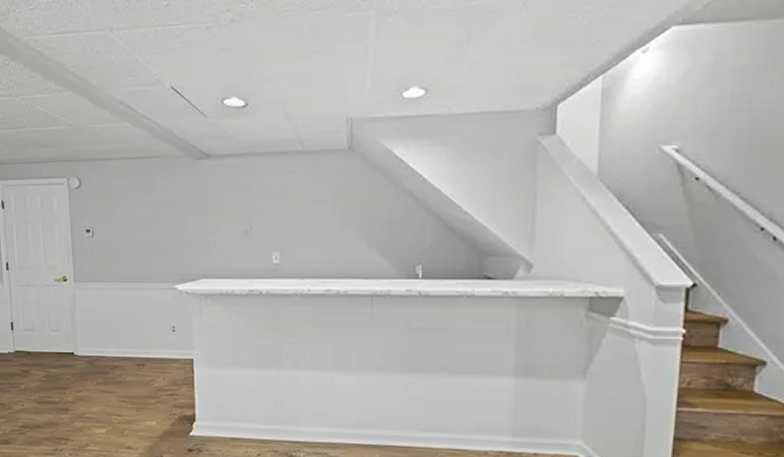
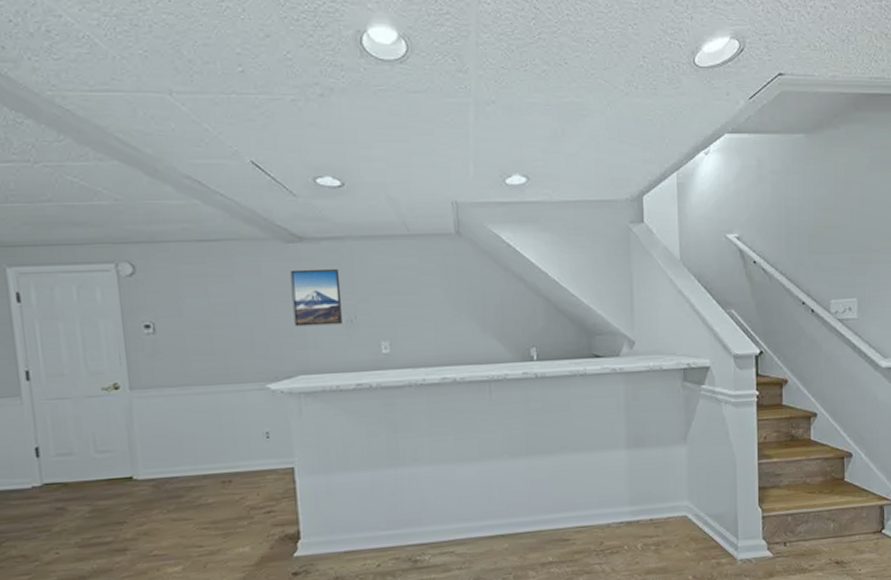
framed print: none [198,184,240,236] -> present [290,269,342,327]

